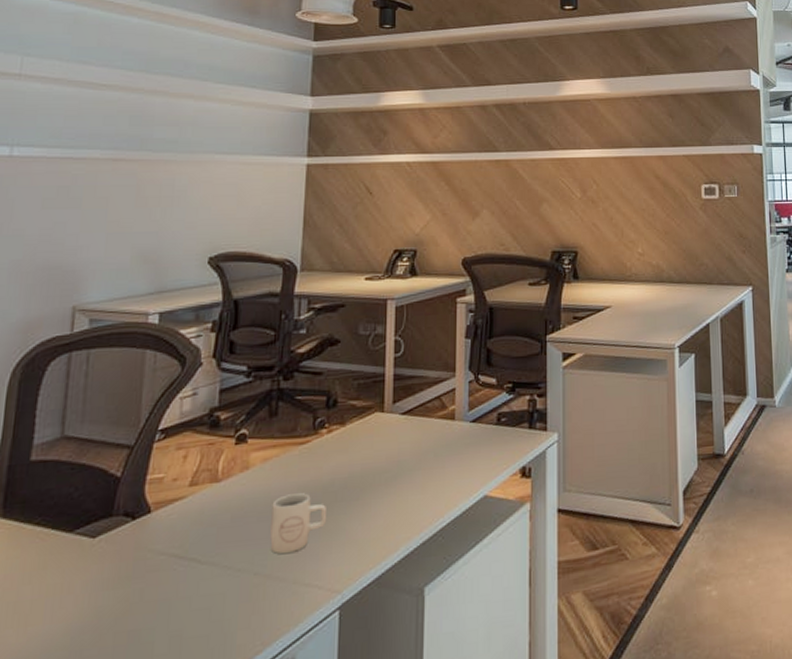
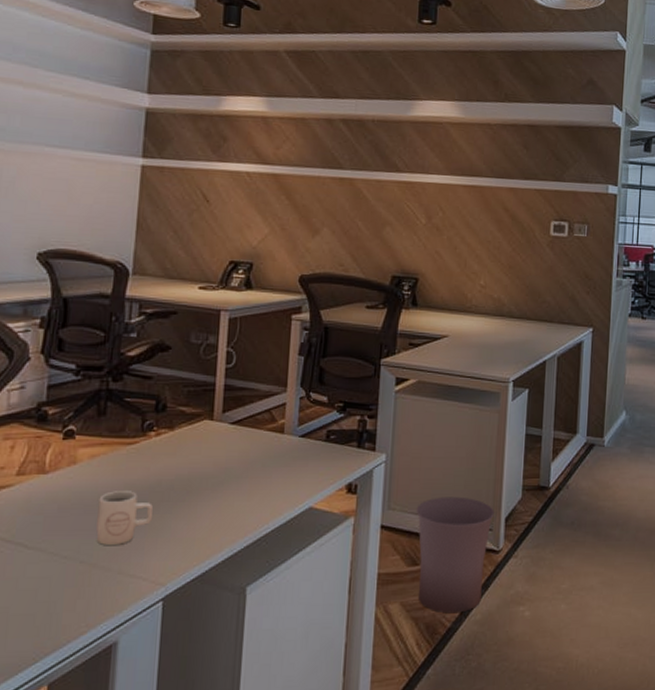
waste bin: none [592,471,671,600] -> present [416,496,494,614]

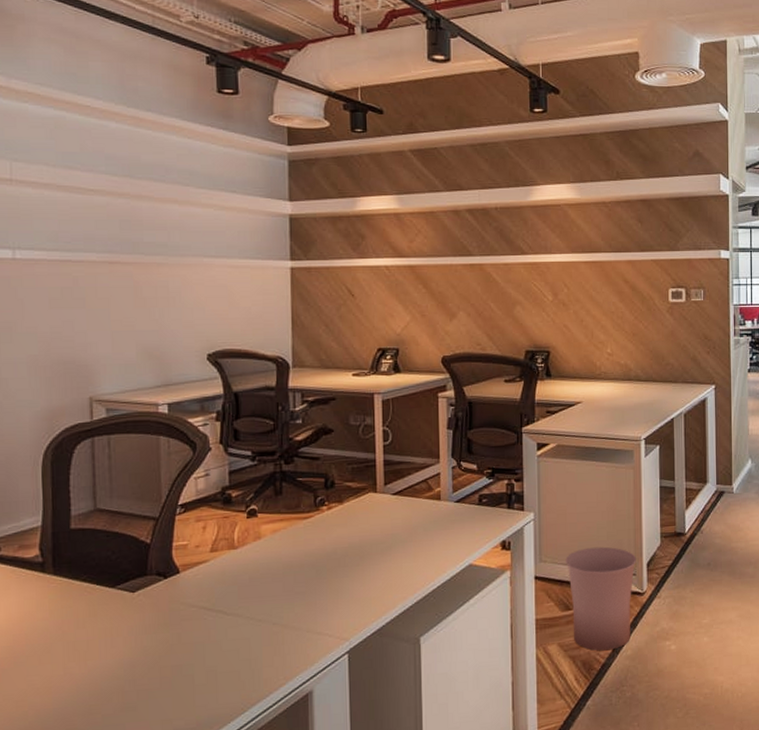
mug: present [96,491,154,546] -> none [284,559,333,609]

